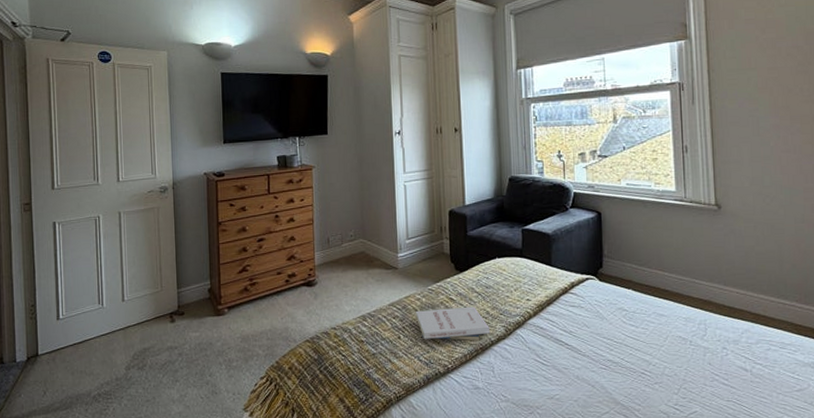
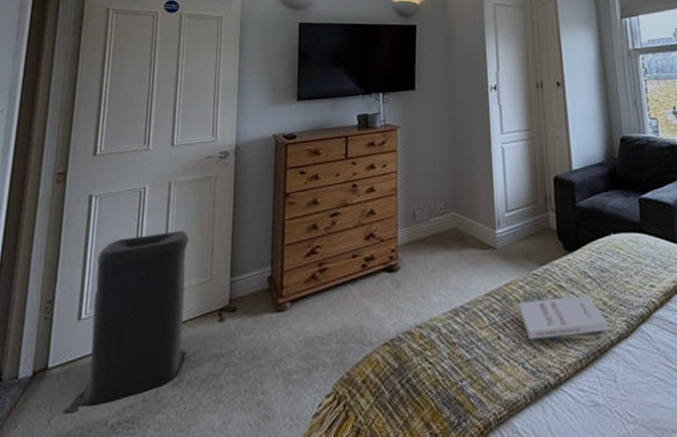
laundry basket: none [54,252,148,387] -> present [62,231,190,413]

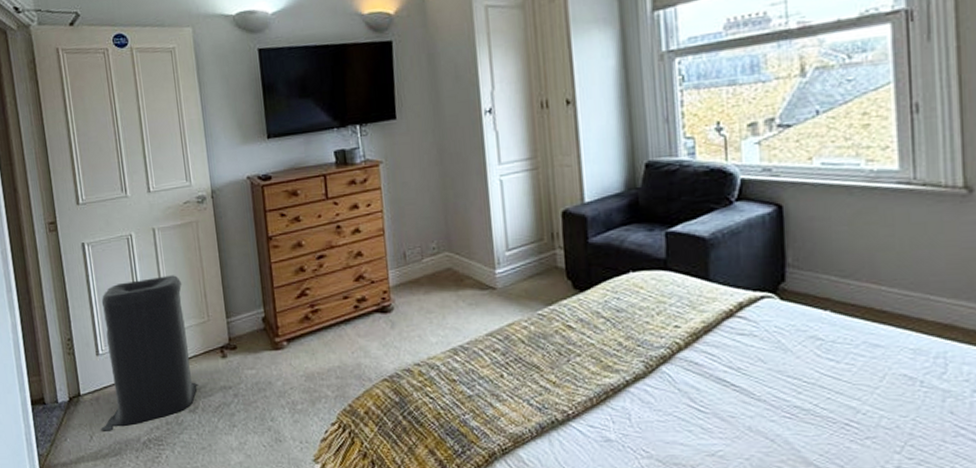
books: present [517,295,609,341] -> none [521,336,623,381]

